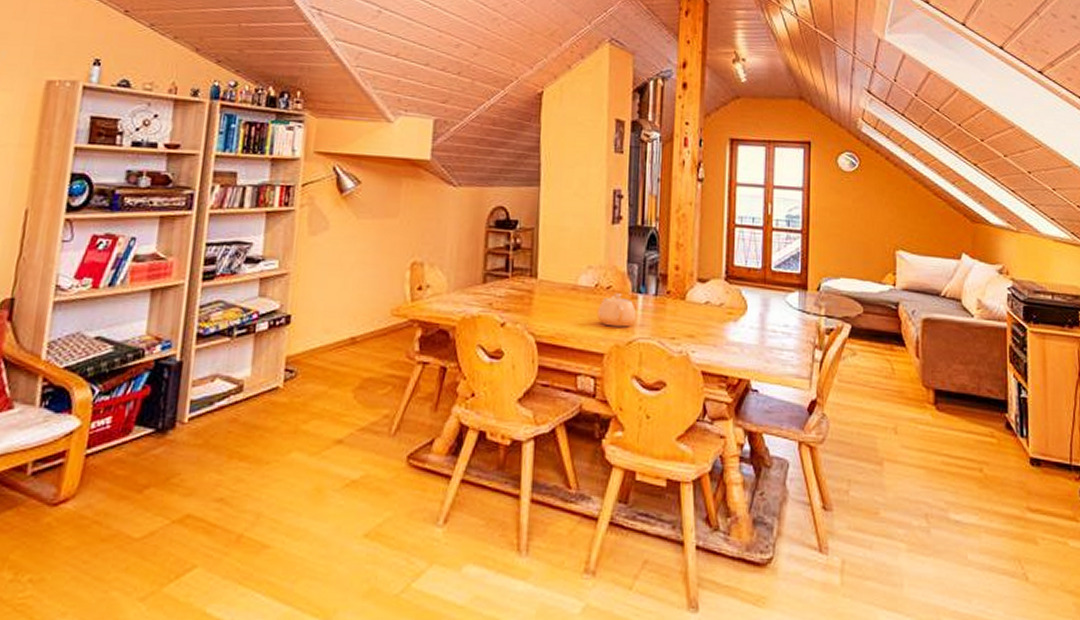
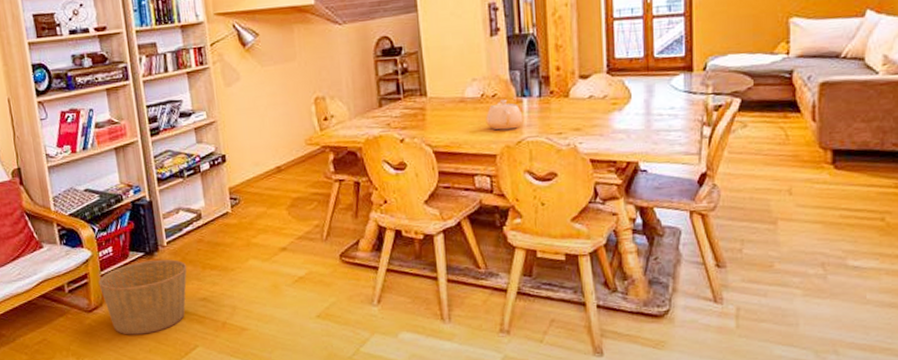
basket: none [78,441,208,544] -> present [98,259,187,335]

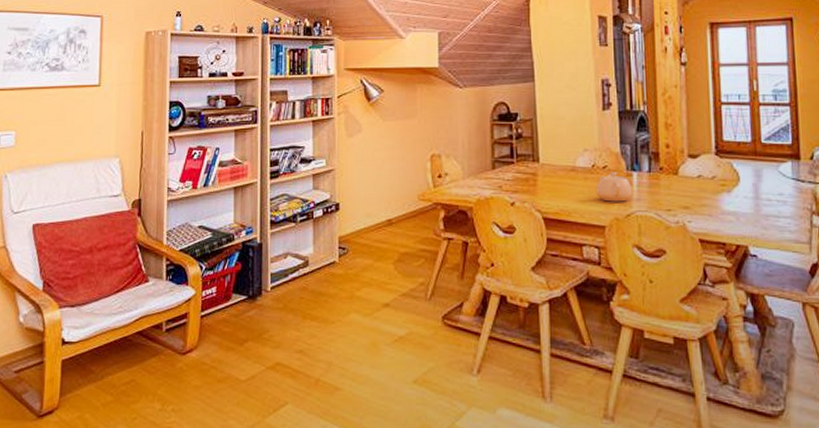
basket: present [98,259,187,335] -> none [197,305,288,385]

